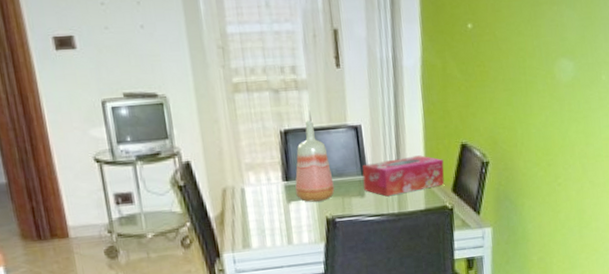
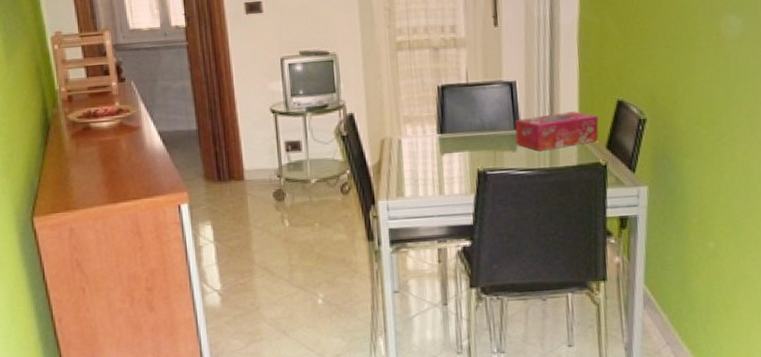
vase: present [295,120,335,202] -> none [449,76,487,155]

